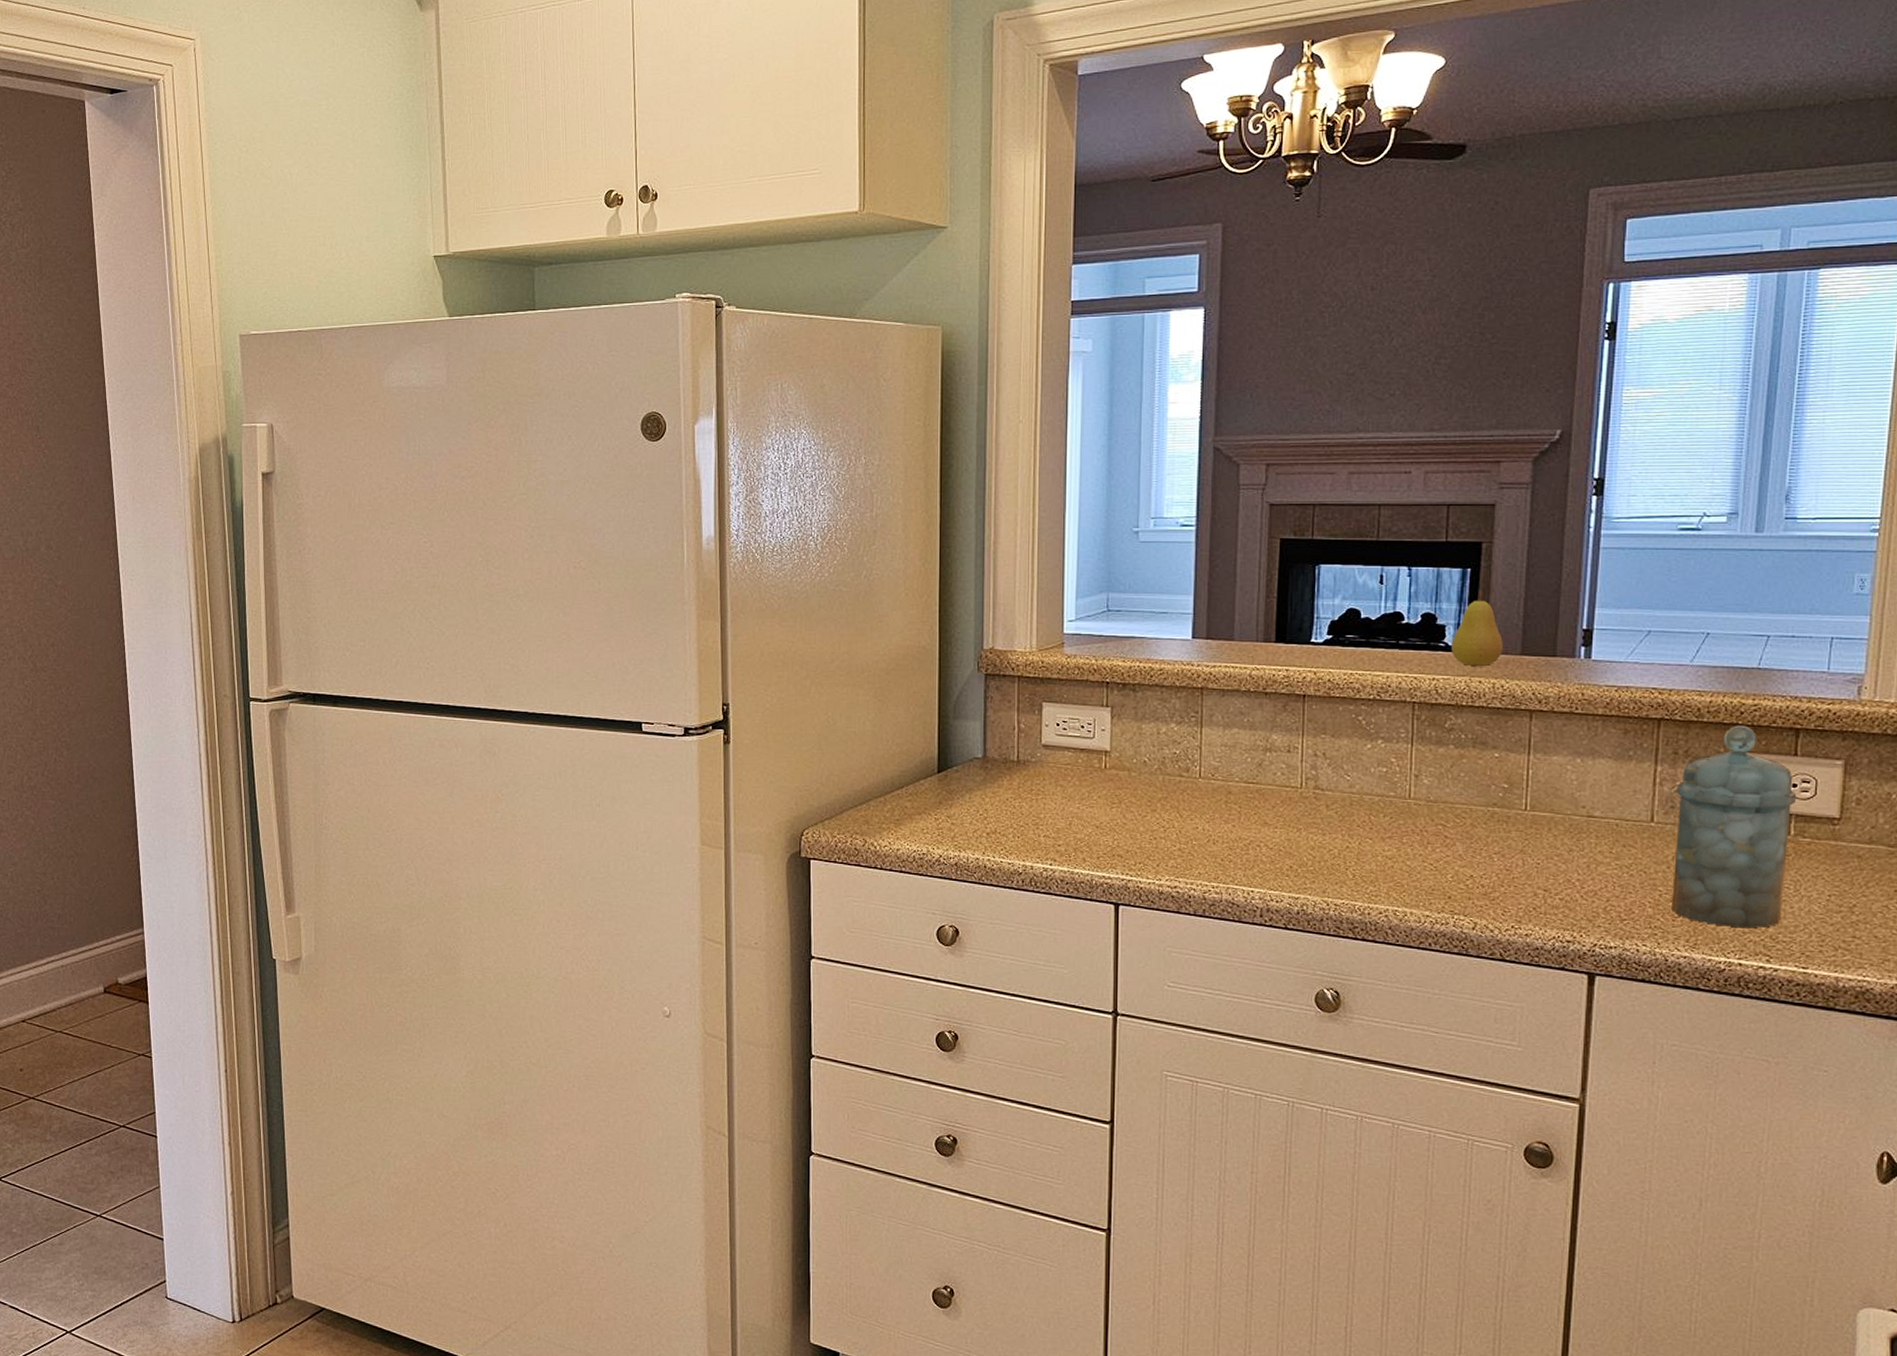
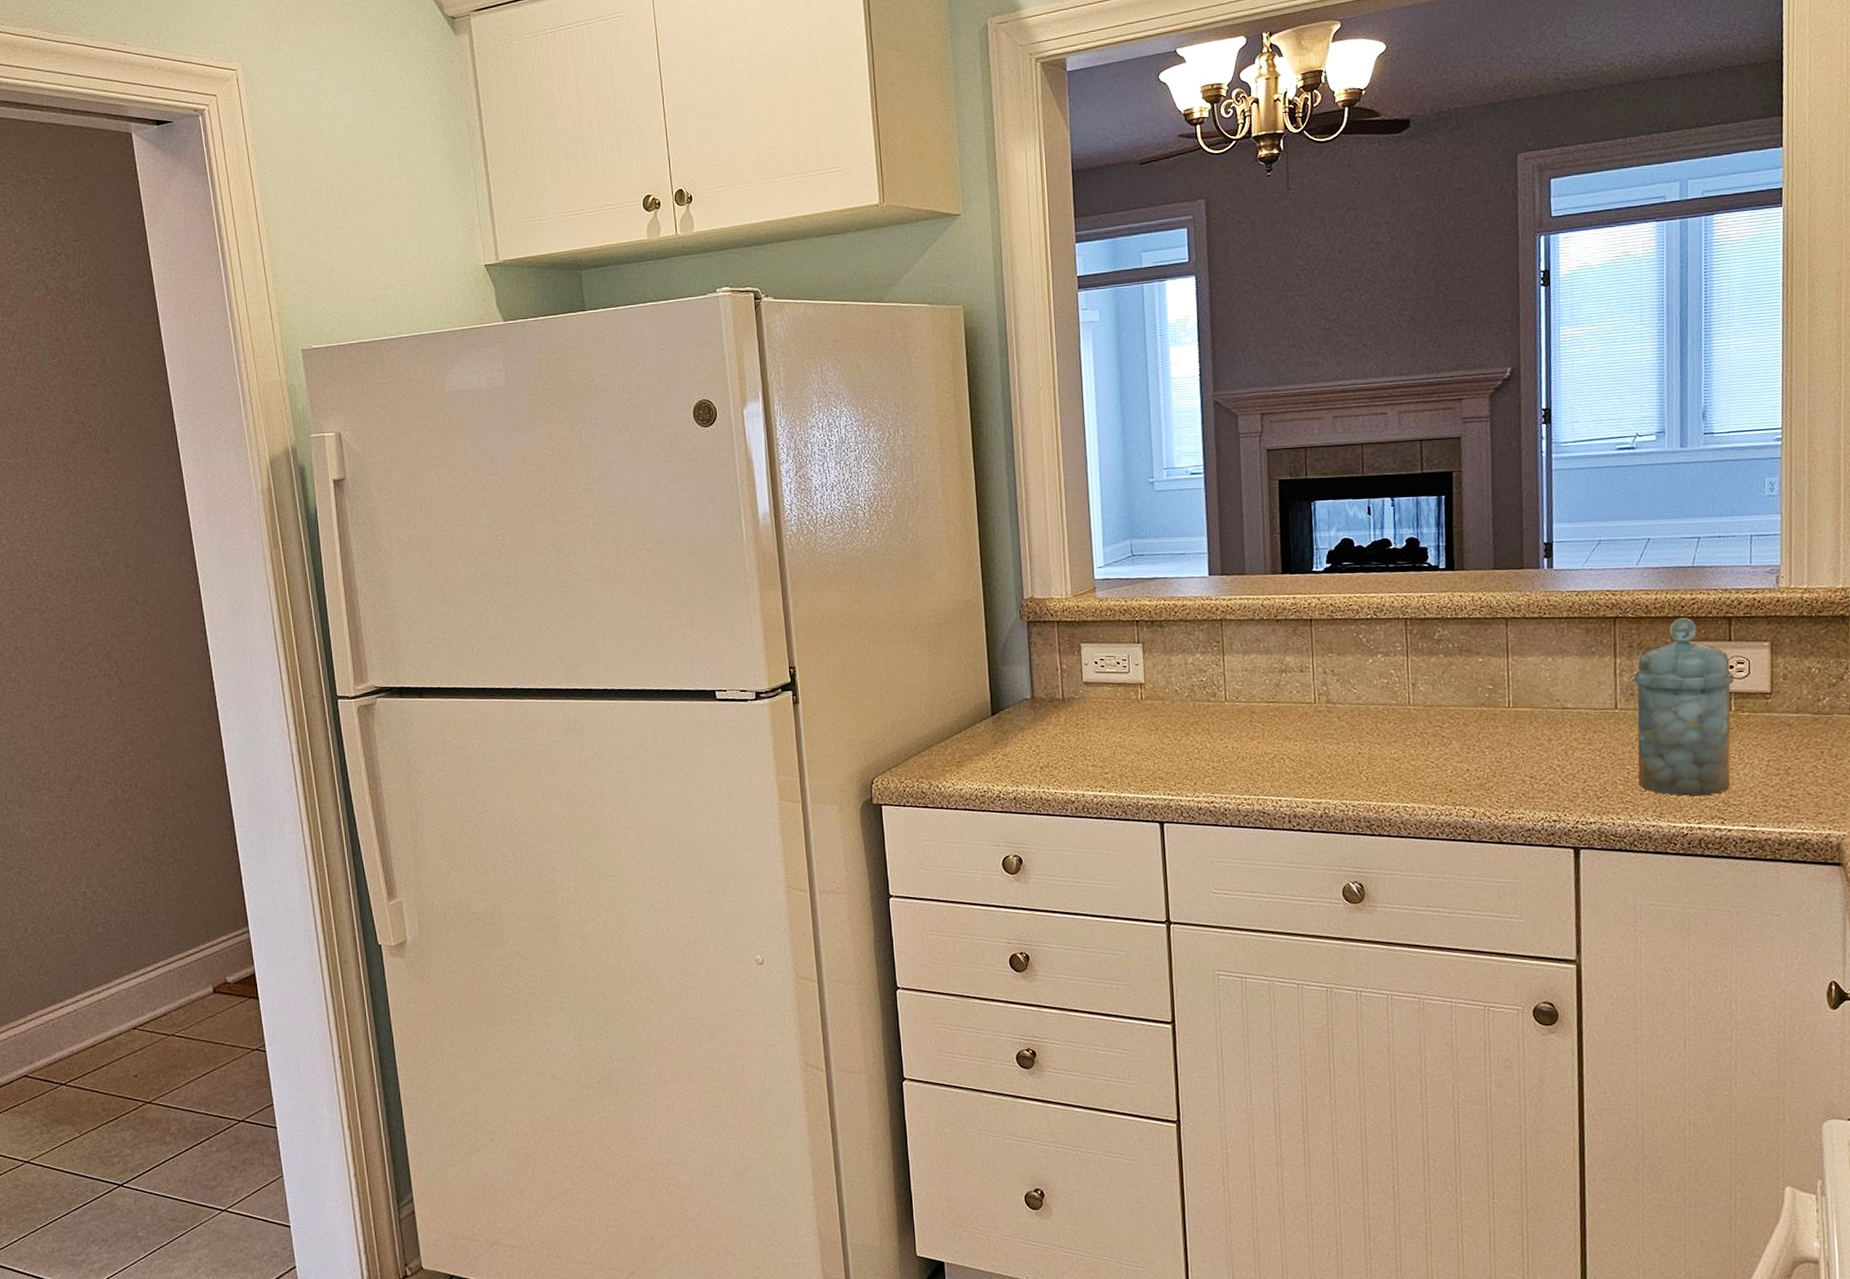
fruit: present [1451,590,1503,666] -> none [1433,514,1478,582]

